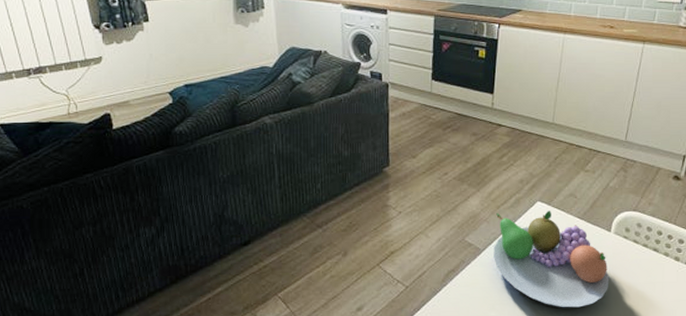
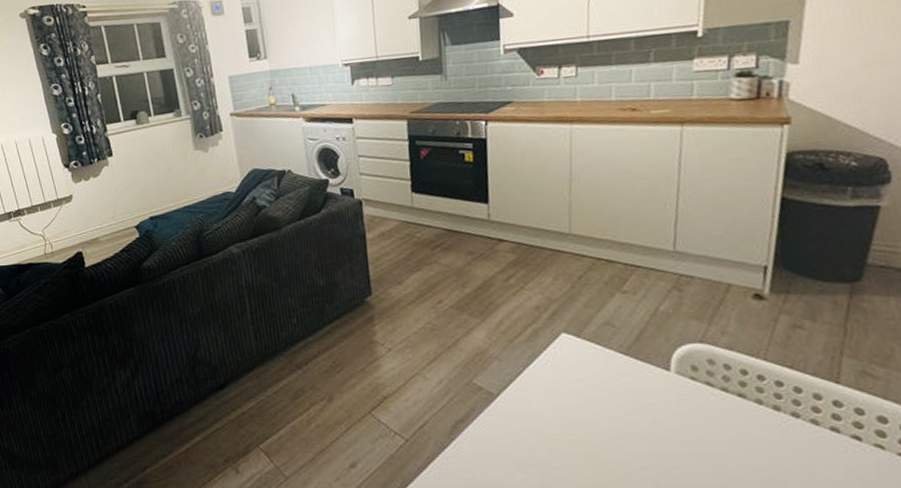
fruit bowl: present [494,211,610,308] -> none [509,344,678,473]

